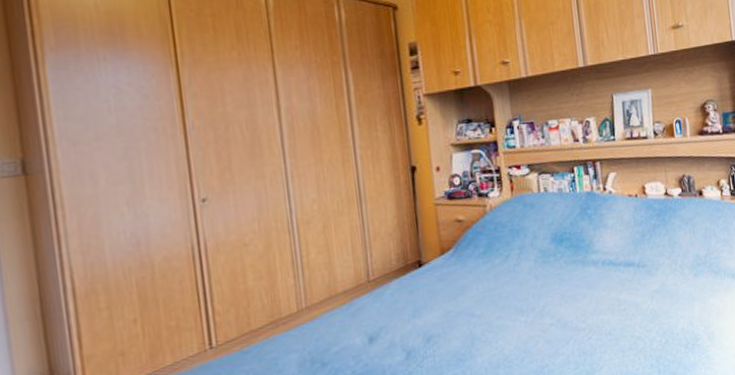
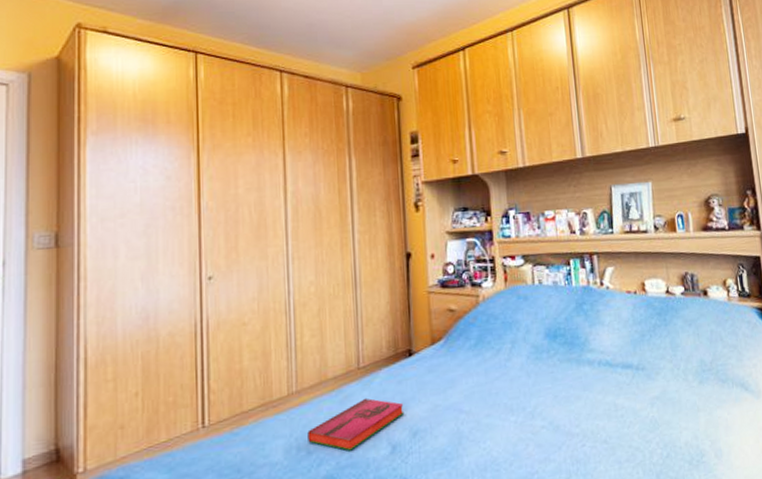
hardback book: none [320,309,417,360] -> present [307,397,405,451]

